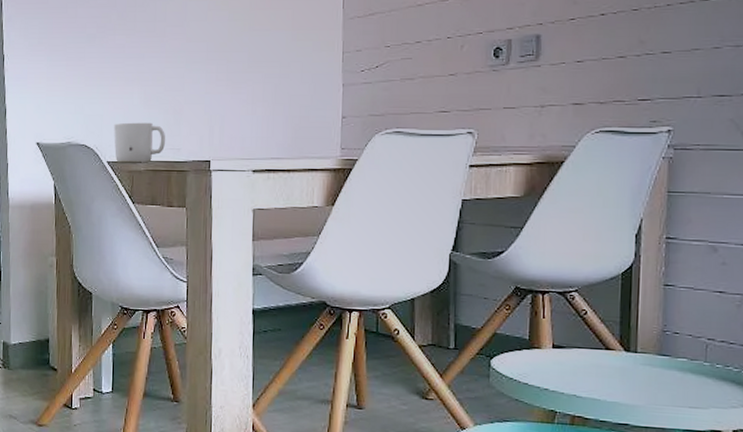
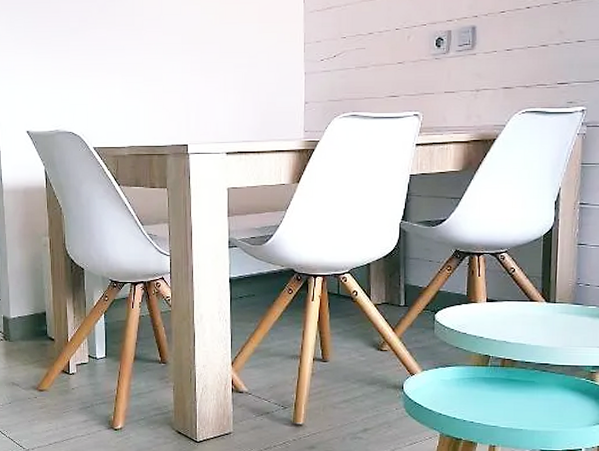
mug: present [114,122,166,163] -> none [99,110,147,148]

